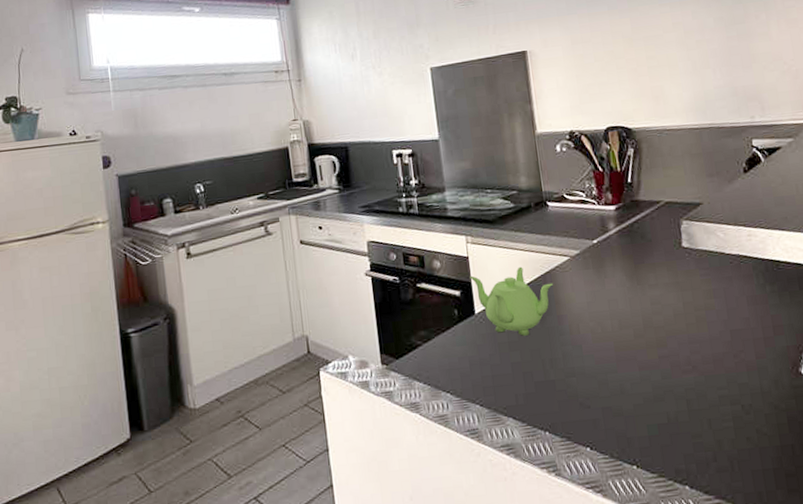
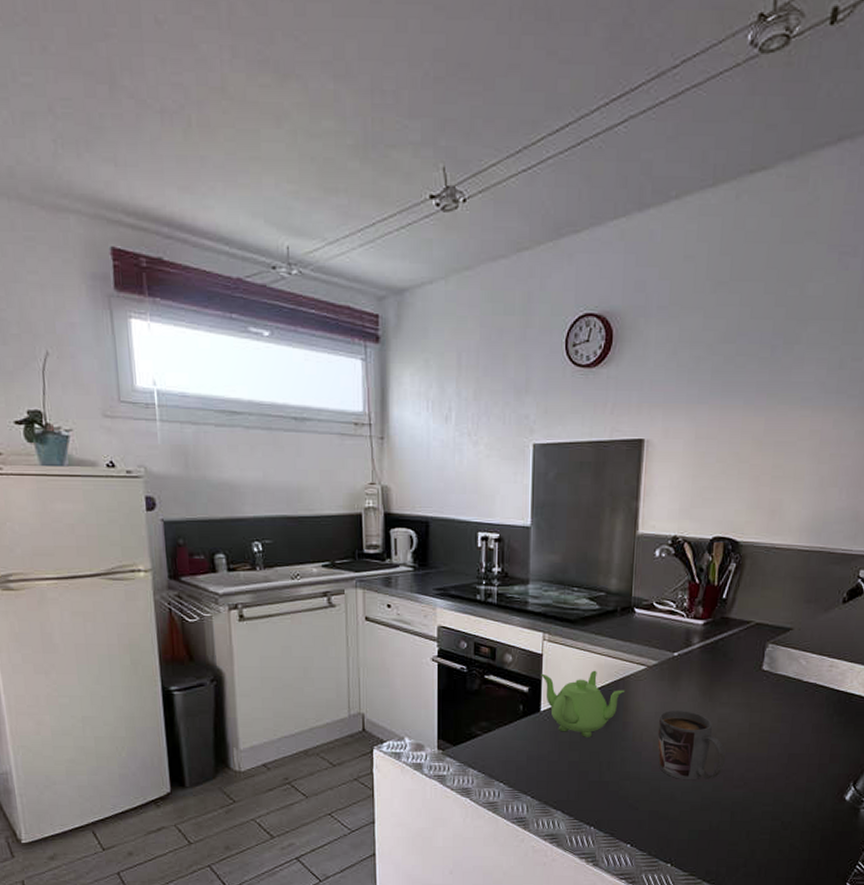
mug: none [591,297,668,370] -> present [657,709,726,780]

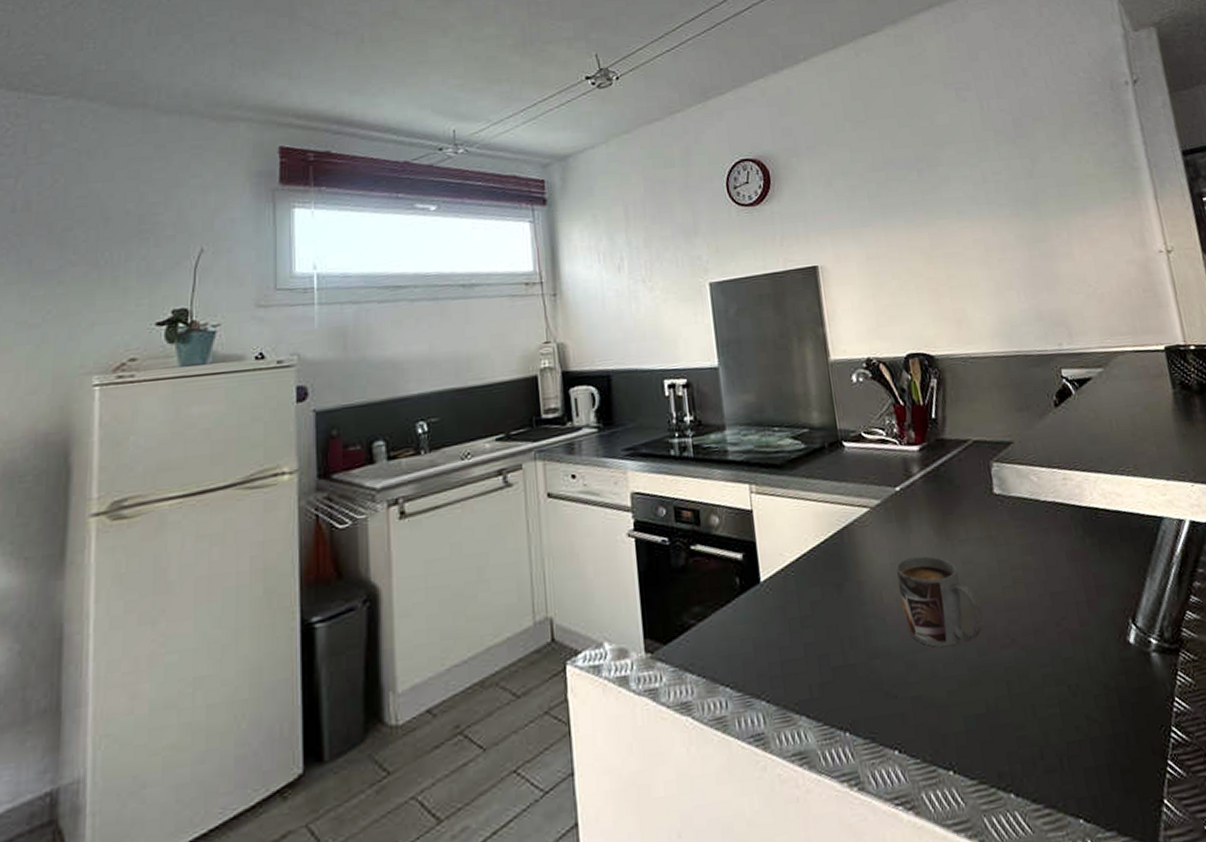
teapot: present [541,670,624,737] -> none [754,521,851,609]

